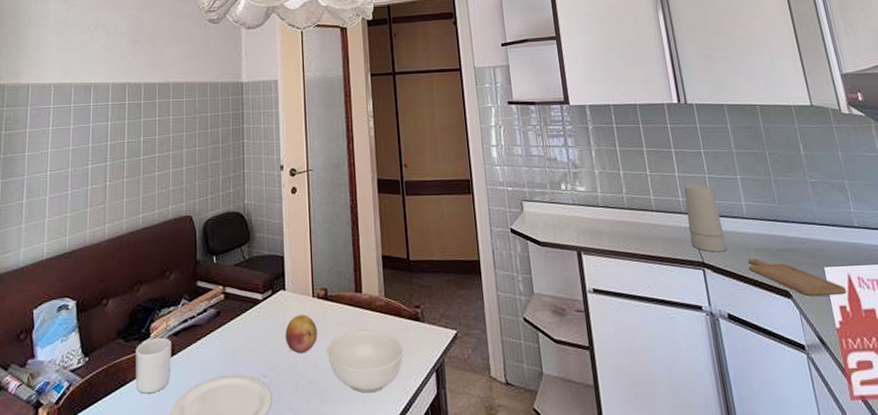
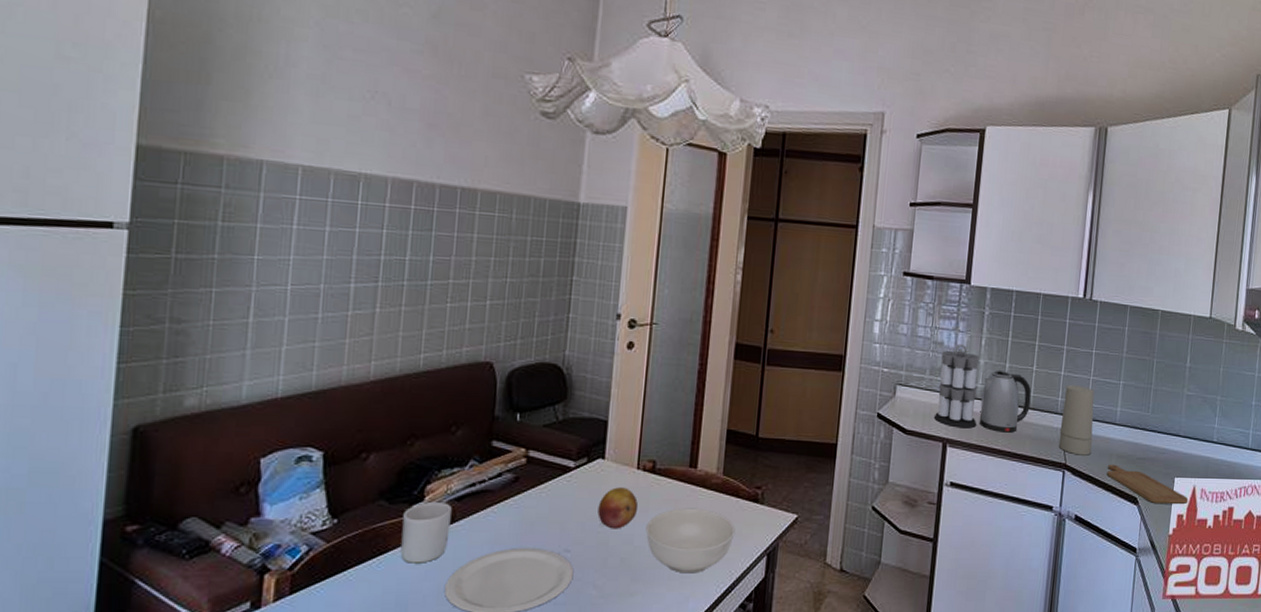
spice rack: none [558,158,605,236] -> present [934,344,979,429]
kettle: none [602,178,653,237] -> present [979,371,1032,433]

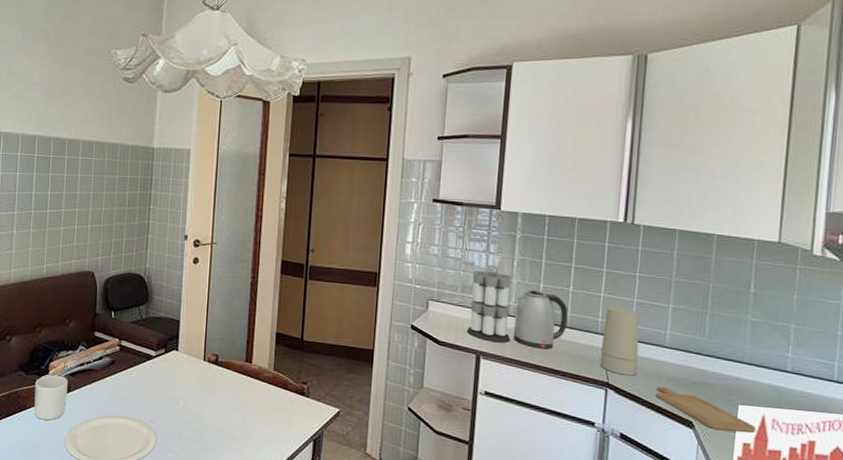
fruit: present [597,487,639,529] -> none [174,374,206,408]
bowl: present [646,508,735,574] -> none [212,395,285,450]

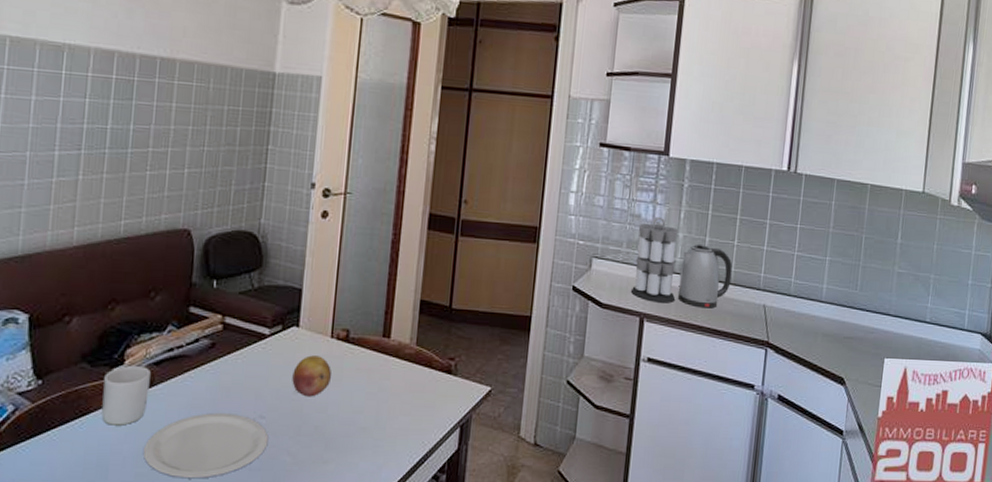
fruit: none [174,374,206,408] -> present [292,355,332,397]
canister: present [599,307,639,376] -> none [760,261,799,334]
chopping board: present [655,386,757,433] -> none [811,343,899,386]

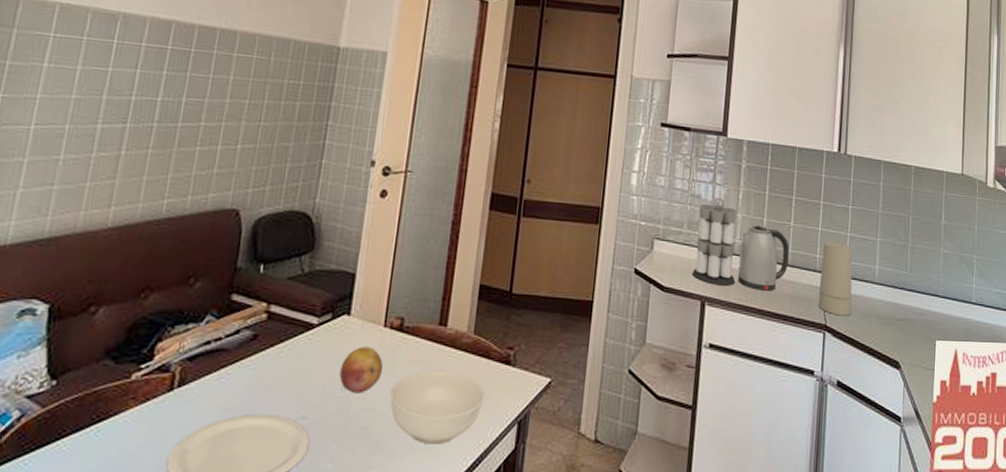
mug: present [101,365,151,426] -> none [122,361,183,432]
bowl: none [339,377,429,443] -> present [390,370,485,444]
canister: none [760,261,799,334] -> present [818,242,852,316]

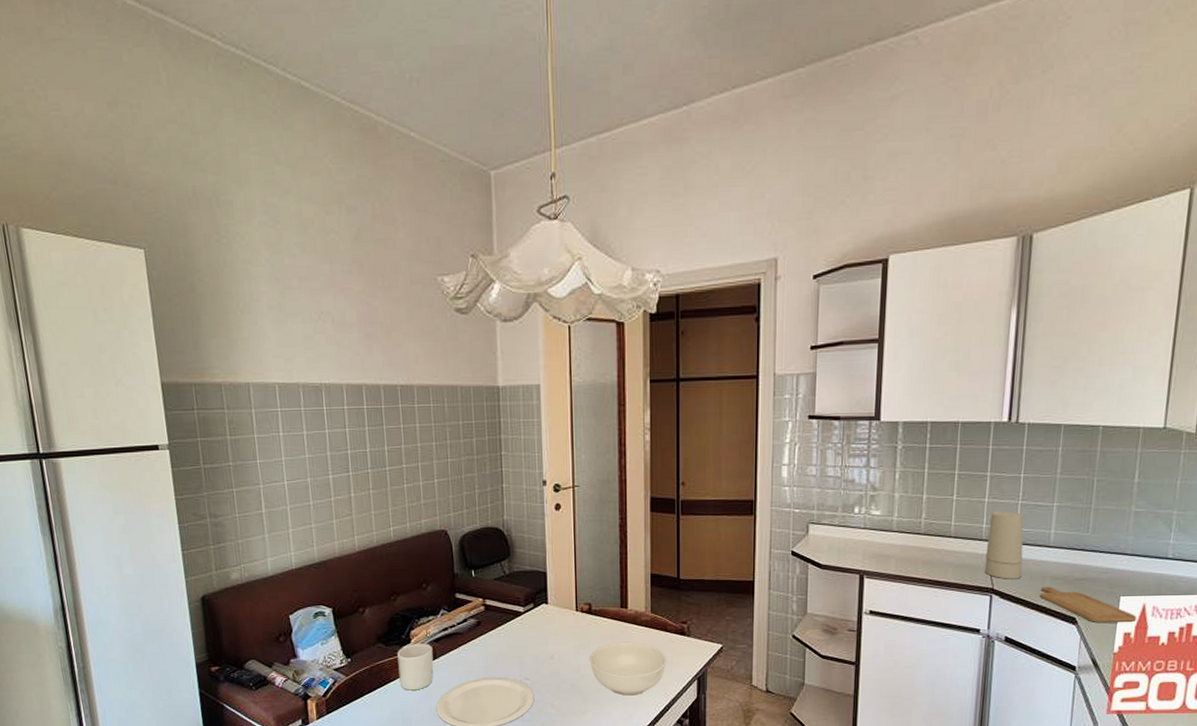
mug: none [122,361,183,432] -> present [397,643,434,691]
fruit: present [339,347,384,394] -> none [547,627,581,661]
spice rack: present [693,197,736,286] -> none [850,480,894,560]
kettle: present [737,225,790,291] -> none [896,502,952,562]
chopping board: none [867,325,951,369] -> present [1039,586,1137,622]

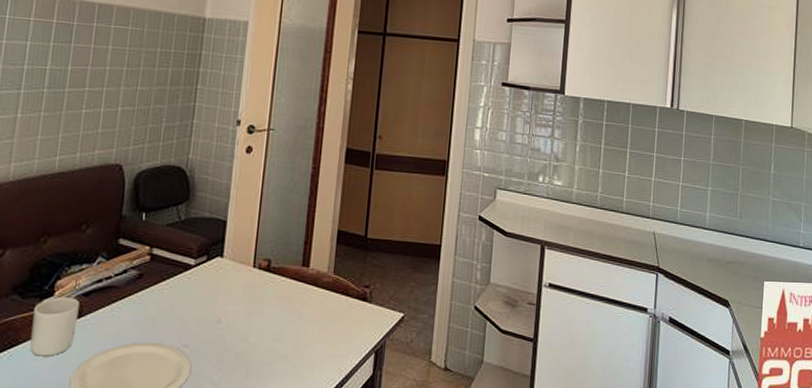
bowl: present [589,641,667,696] -> none [260,305,345,370]
canister: present [984,511,1024,579] -> none [651,191,684,259]
chopping board: present [1039,586,1137,622] -> none [698,267,778,307]

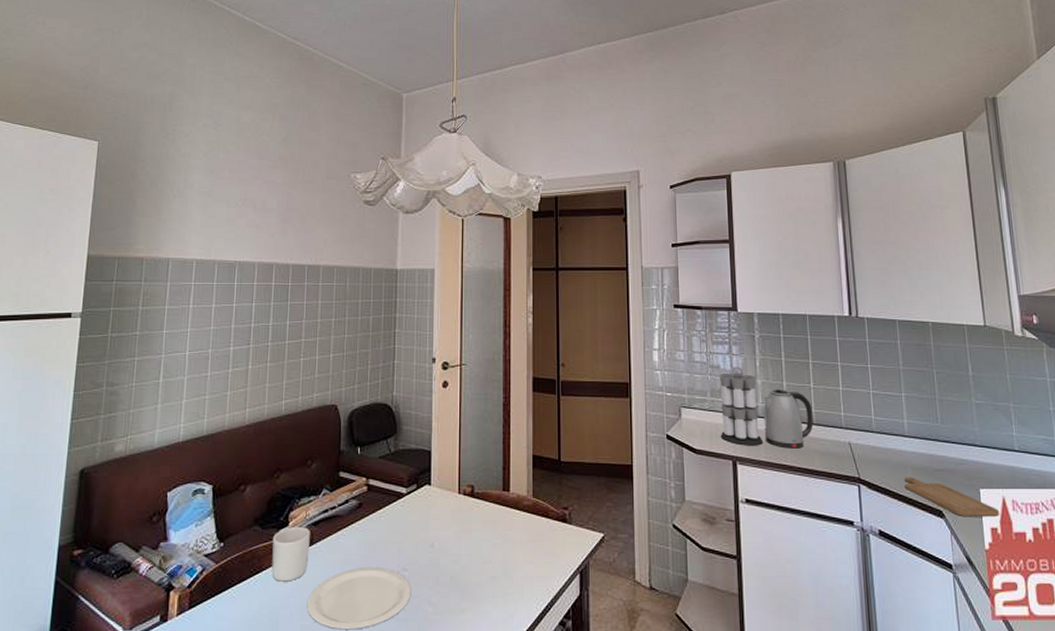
spice rack: none [533,150,574,232] -> present [720,366,762,446]
kettle: none [575,176,624,236] -> present [763,389,814,449]
chopping board: none [698,267,778,307] -> present [904,477,1000,516]

